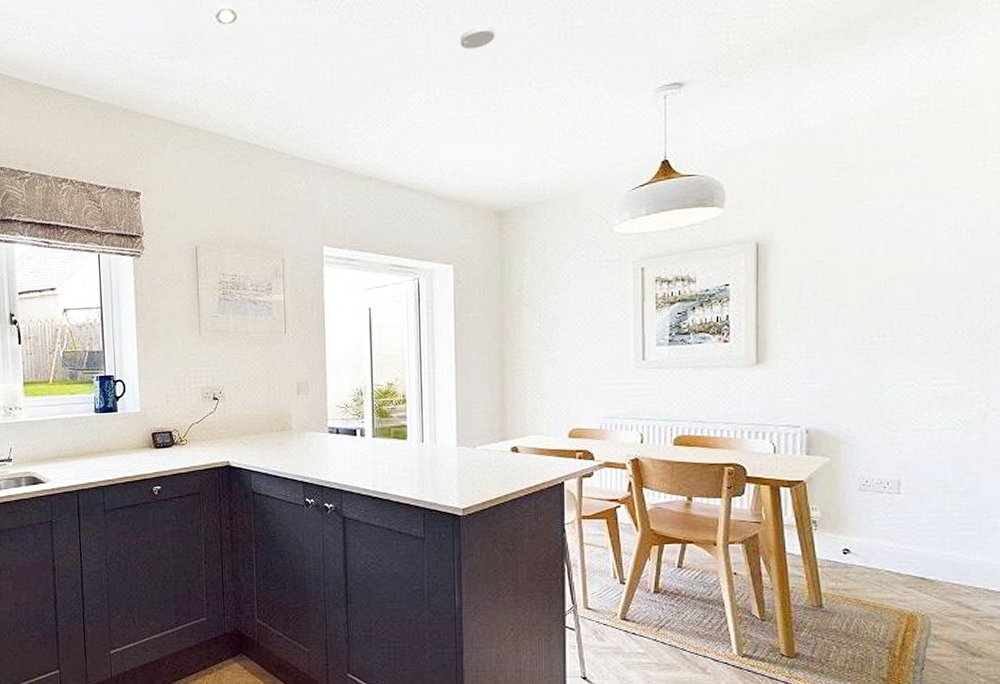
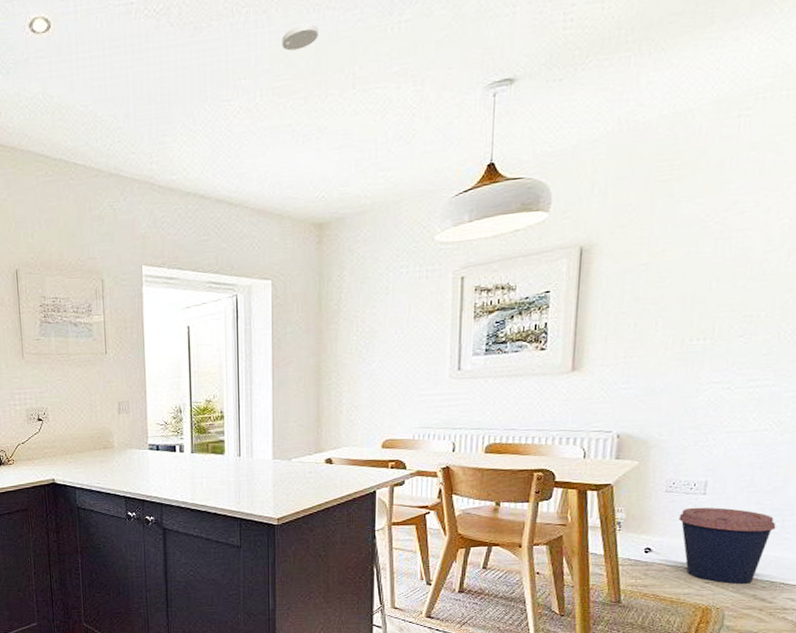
coffee cup: none [875,507,974,590] -> present [678,507,776,585]

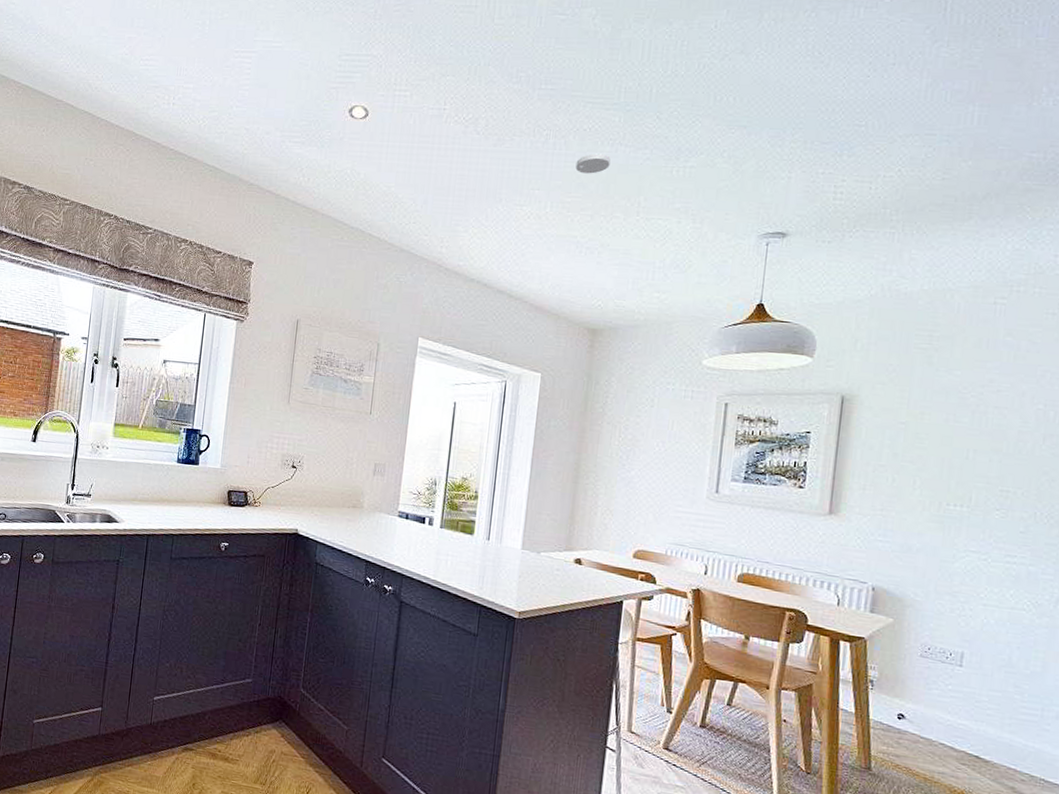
coffee cup: present [678,507,776,585] -> none [933,677,1036,773]

